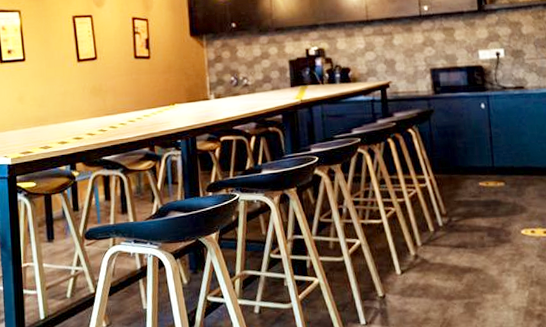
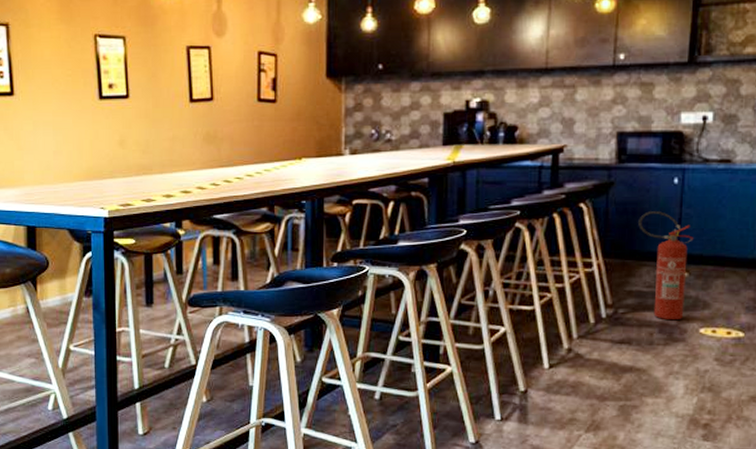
fire extinguisher: none [458,132,506,225] -> present [638,211,694,321]

